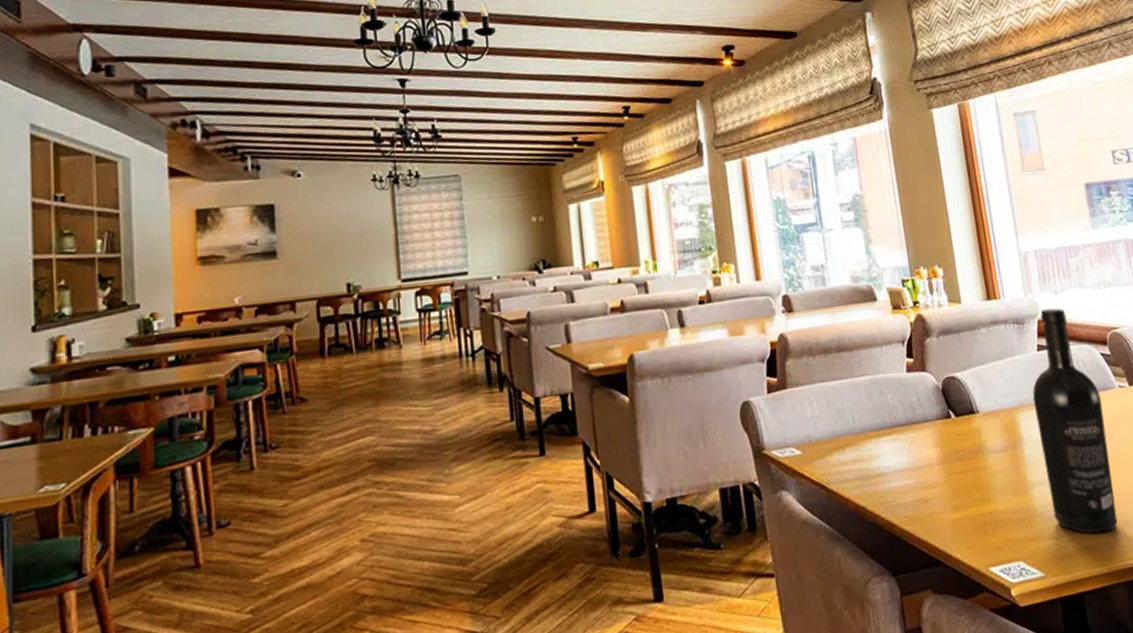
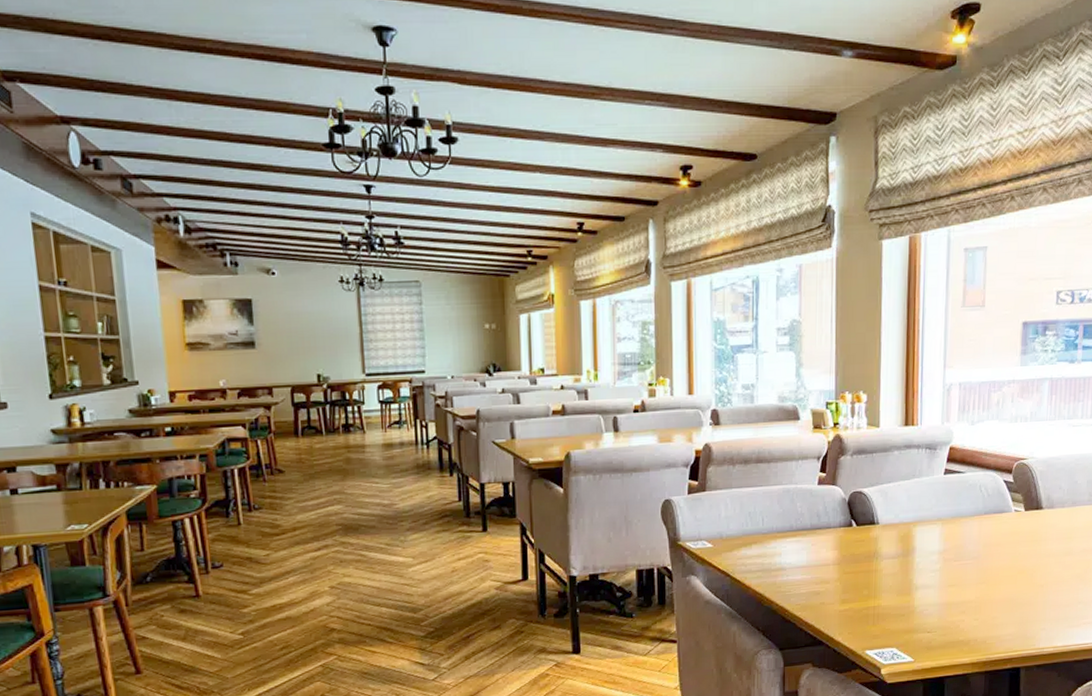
wine bottle: present [1032,308,1118,534] -> none [931,437,996,632]

